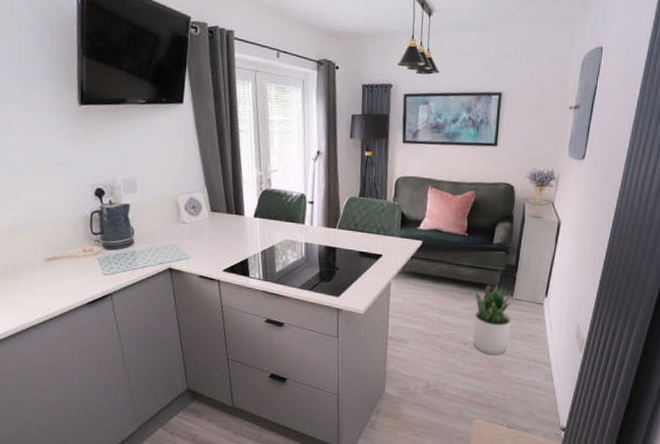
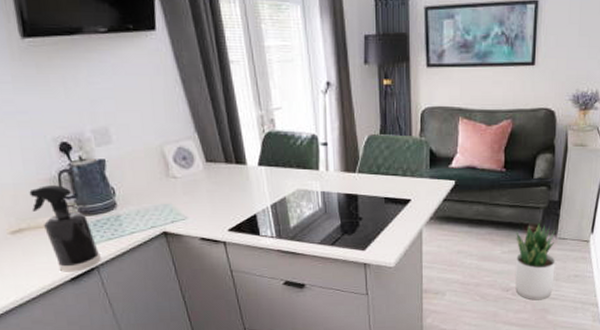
spray bottle: none [65,222,116,297] -> present [29,185,102,272]

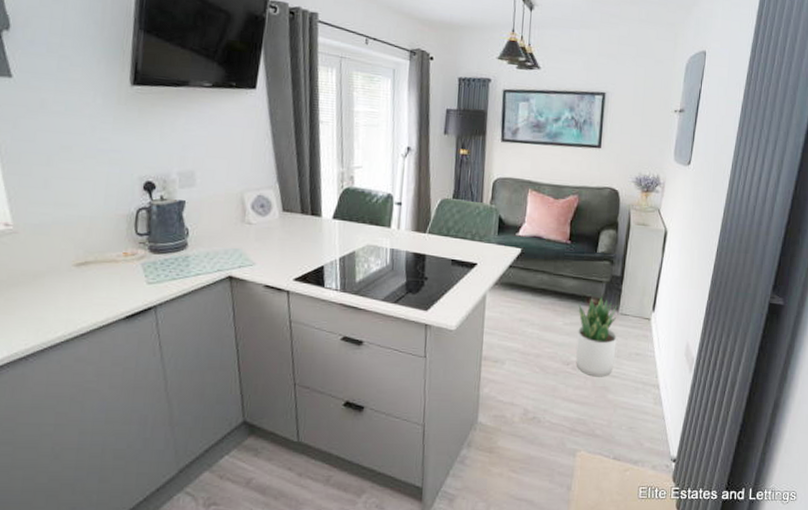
spray bottle: present [29,185,102,272] -> none [102,221,162,310]

